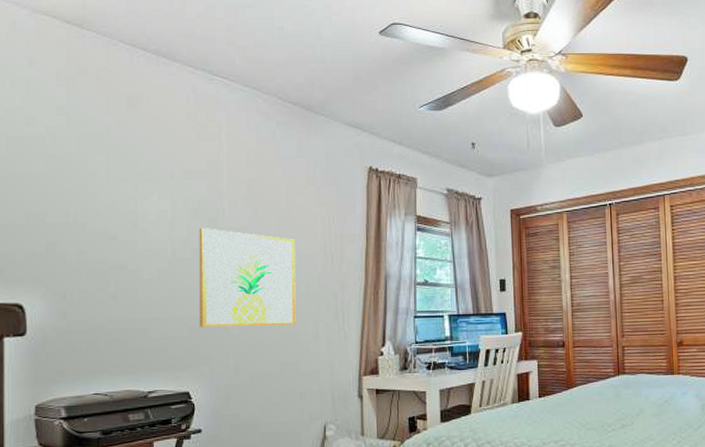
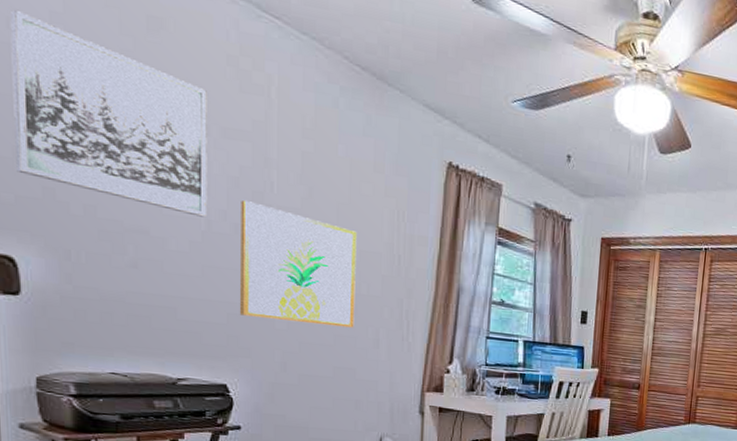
wall art: none [28,111,173,248] -> present [10,10,208,218]

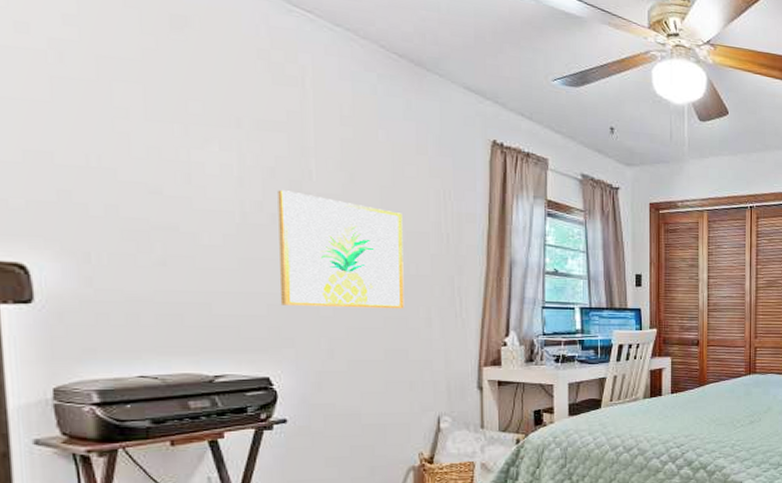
wall art: present [10,10,208,218] -> none [18,14,242,210]

